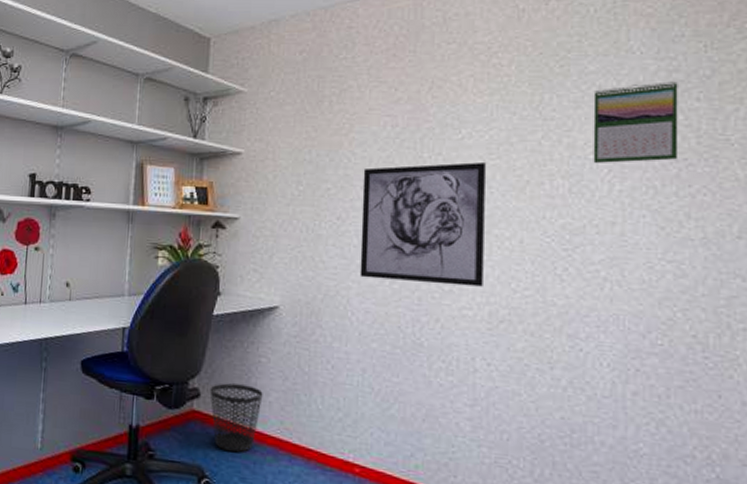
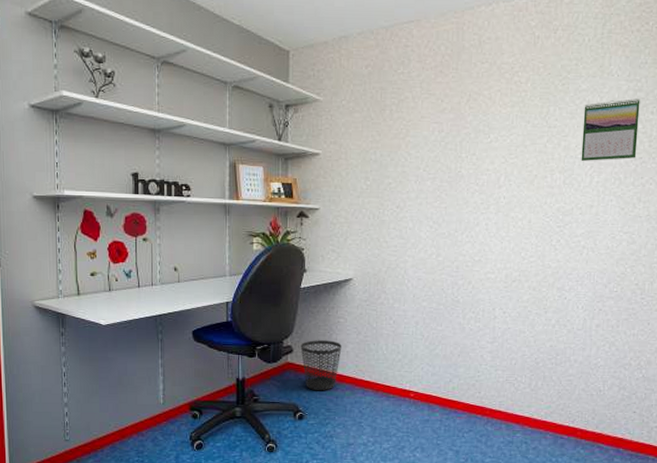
wall art: present [360,162,486,287] -> none [414,161,507,256]

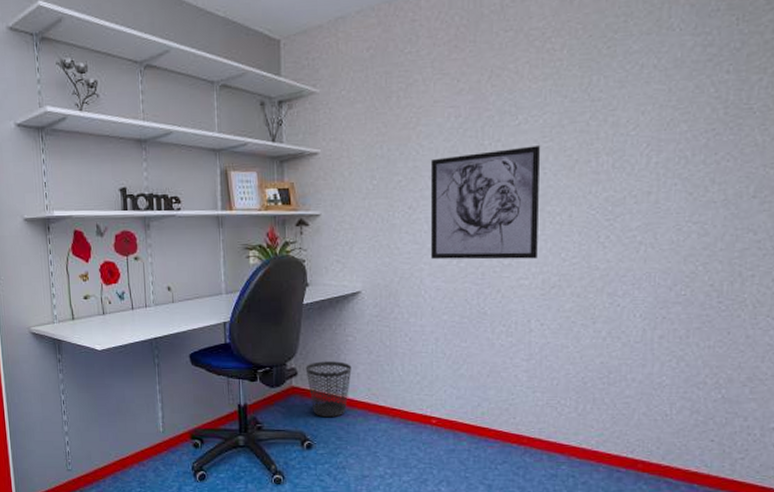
wall art: none [414,161,507,256] -> present [430,146,540,260]
calendar: present [581,98,640,162] -> none [634,56,712,140]

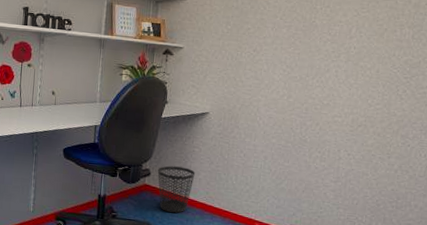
wall art: present [430,146,540,260] -> none [267,14,359,102]

